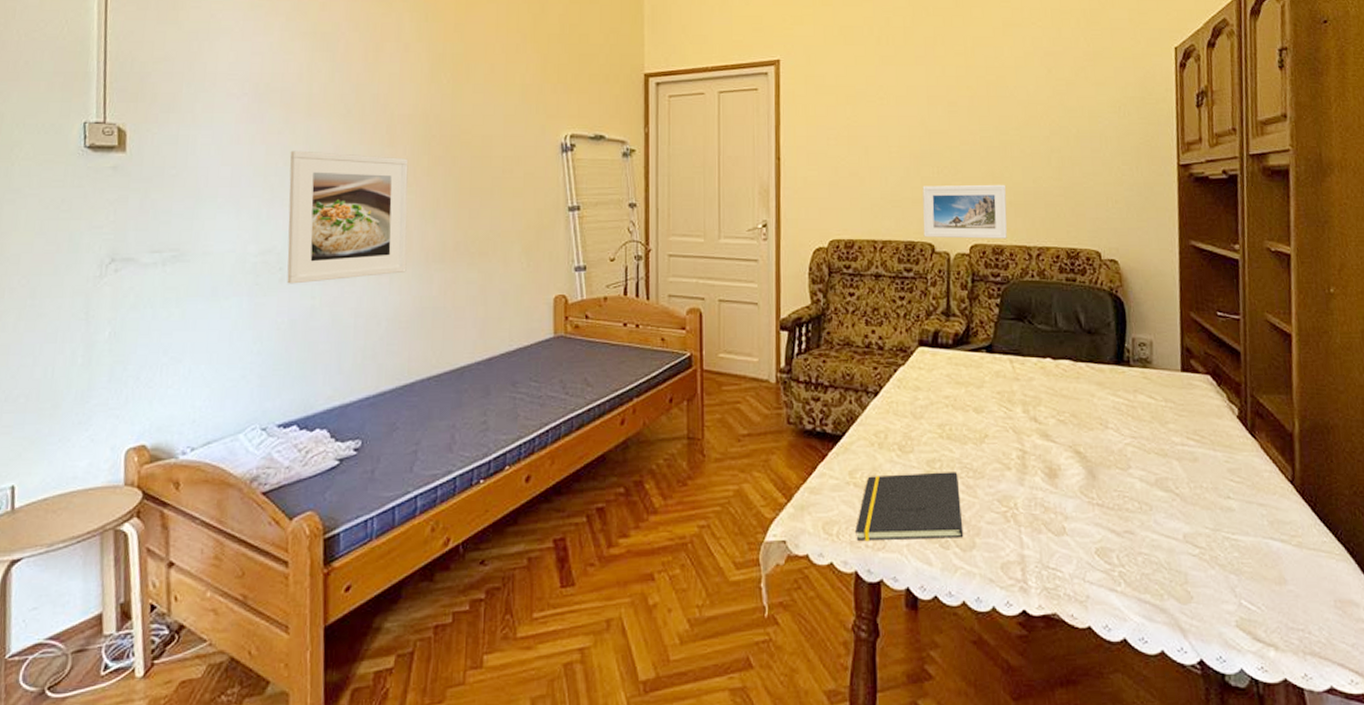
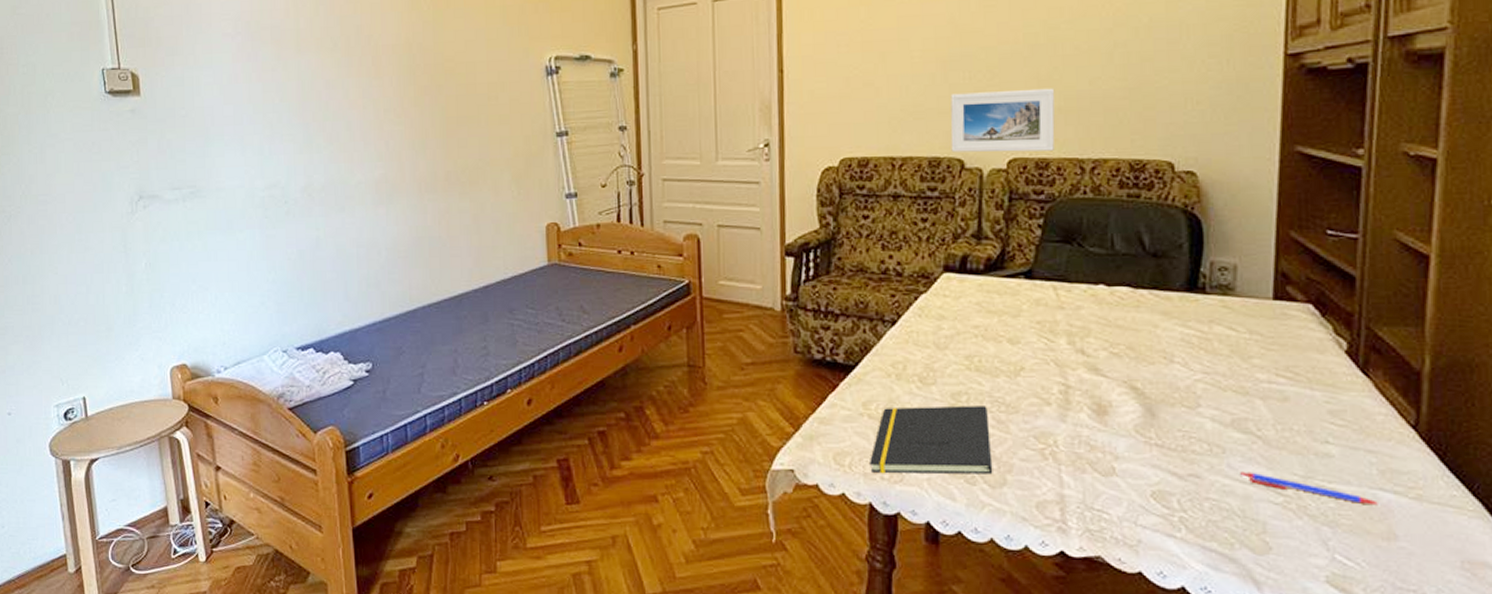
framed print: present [287,150,409,284] -> none [284,86,401,217]
pen: none [1165,527,1273,554] -> present [1240,471,1382,506]

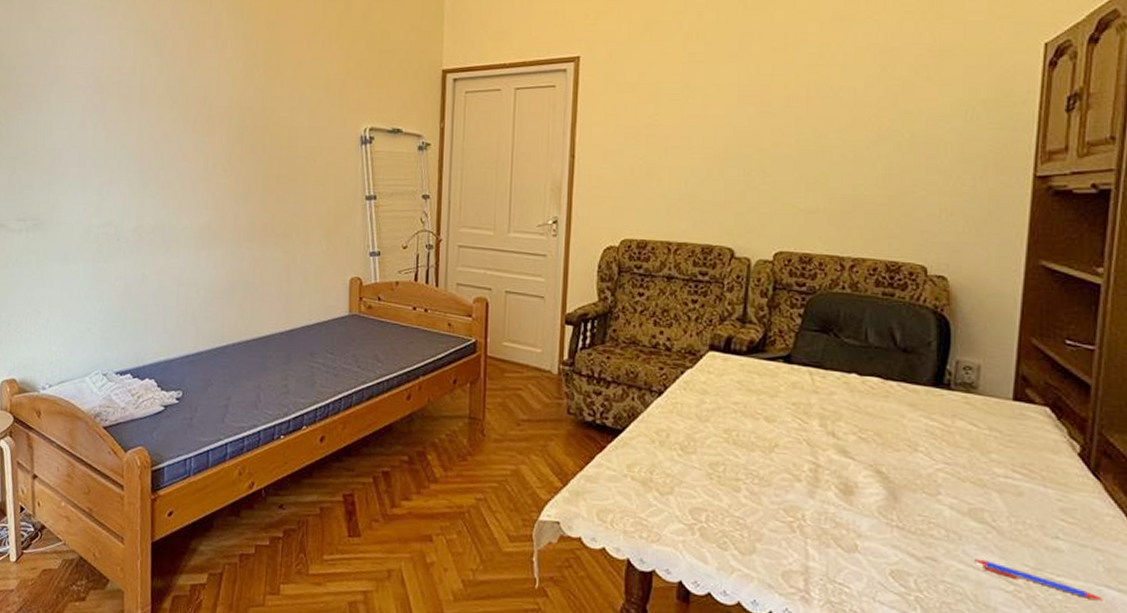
notepad: present [870,405,993,475] -> none [630,471,744,542]
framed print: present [950,88,1055,152] -> none [723,188,821,247]

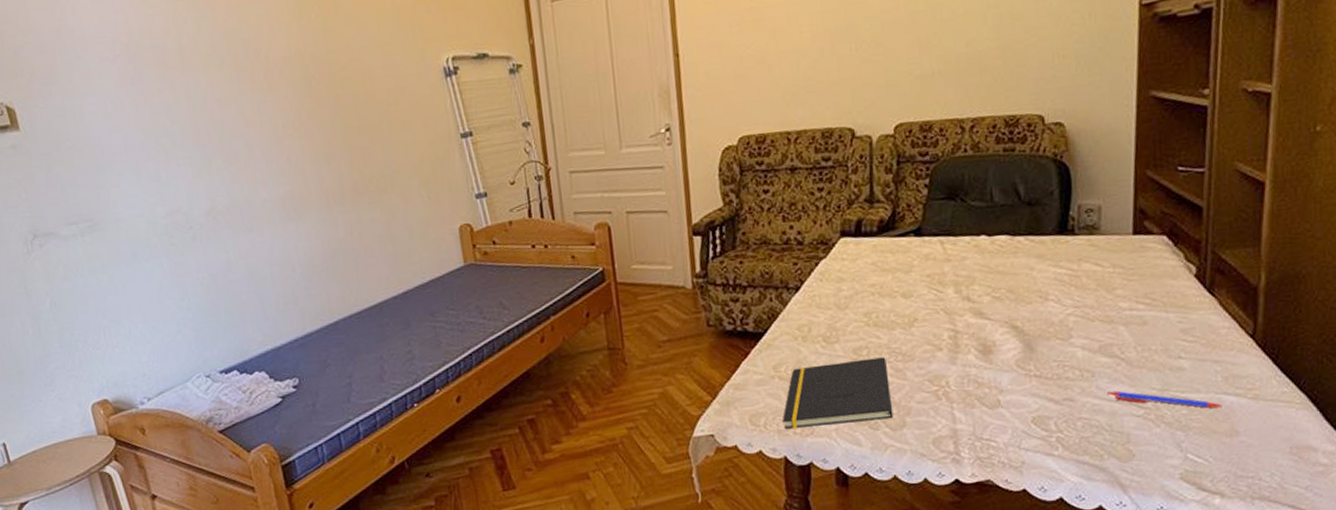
notepad: none [630,471,744,542] -> present [783,357,894,429]

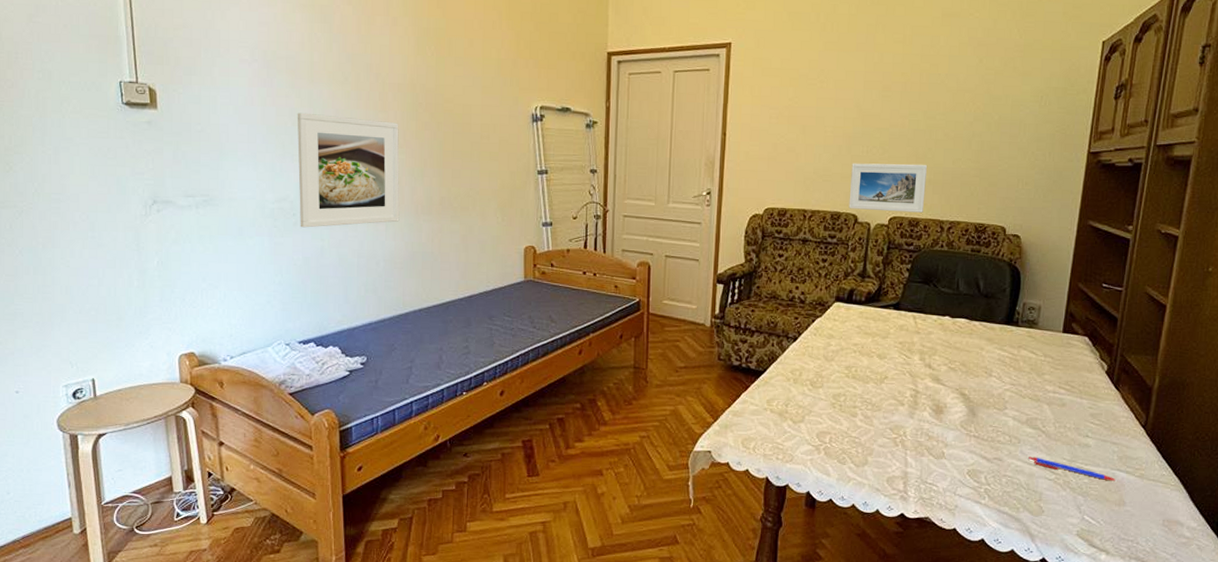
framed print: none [174,103,310,241] -> present [297,112,400,228]
notepad: present [783,357,894,429] -> none [769,404,859,457]
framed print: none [839,52,937,122] -> present [848,163,928,213]

